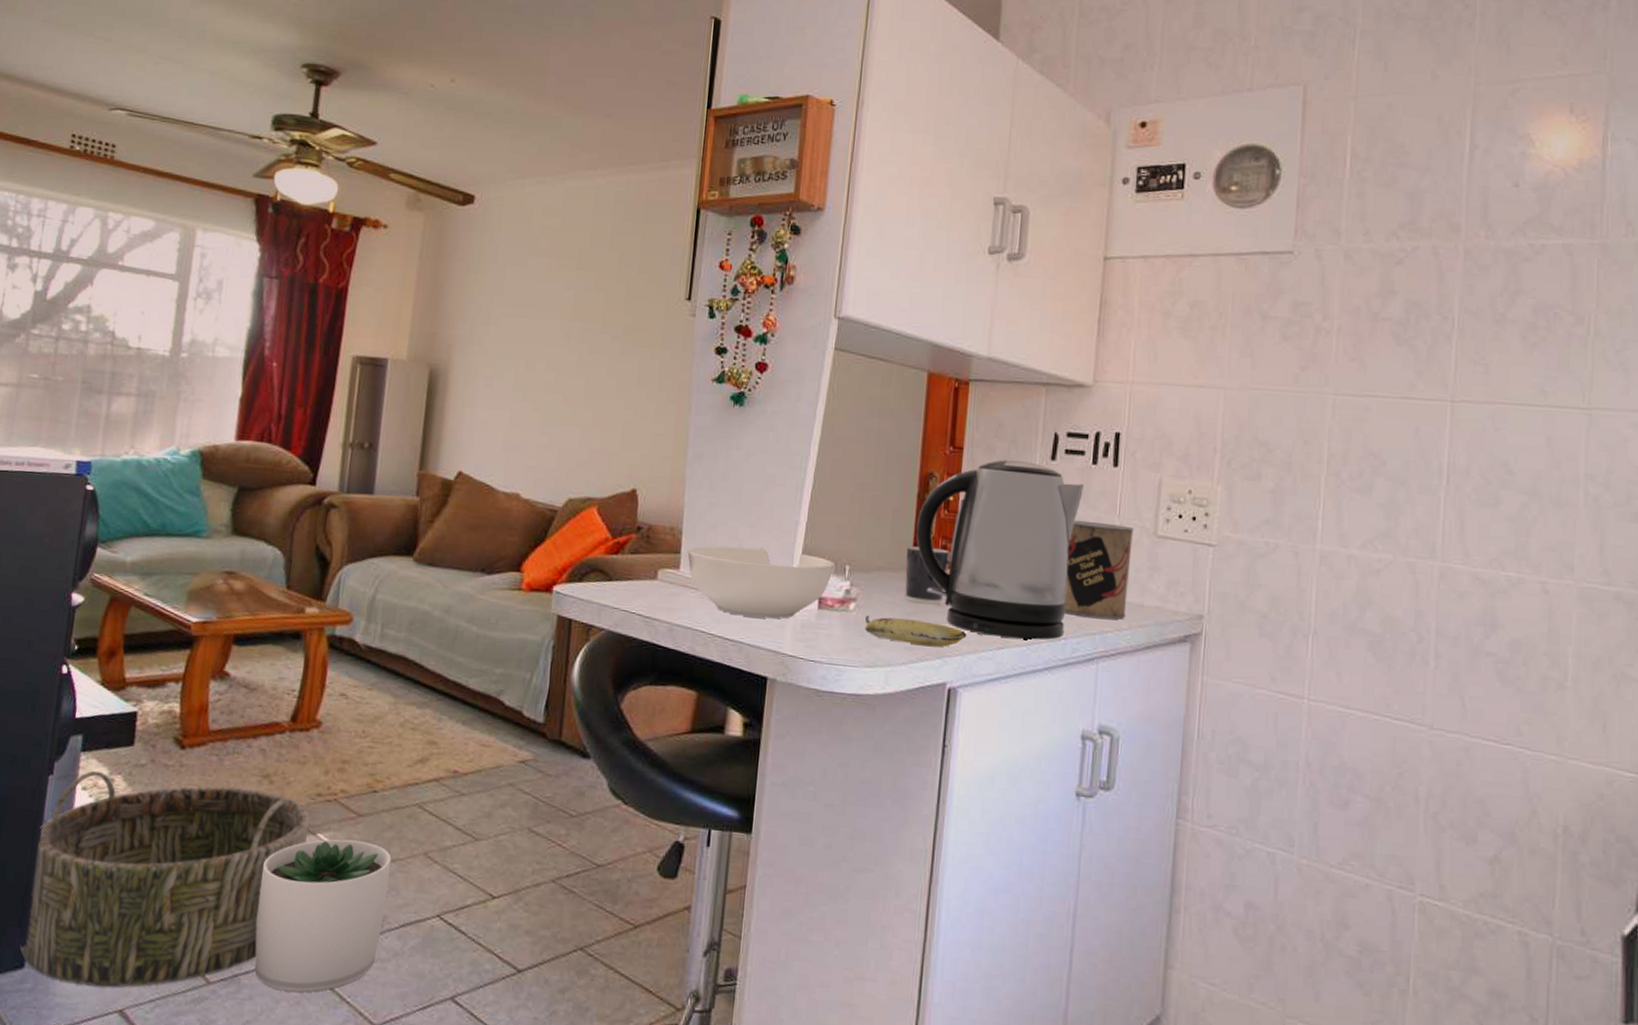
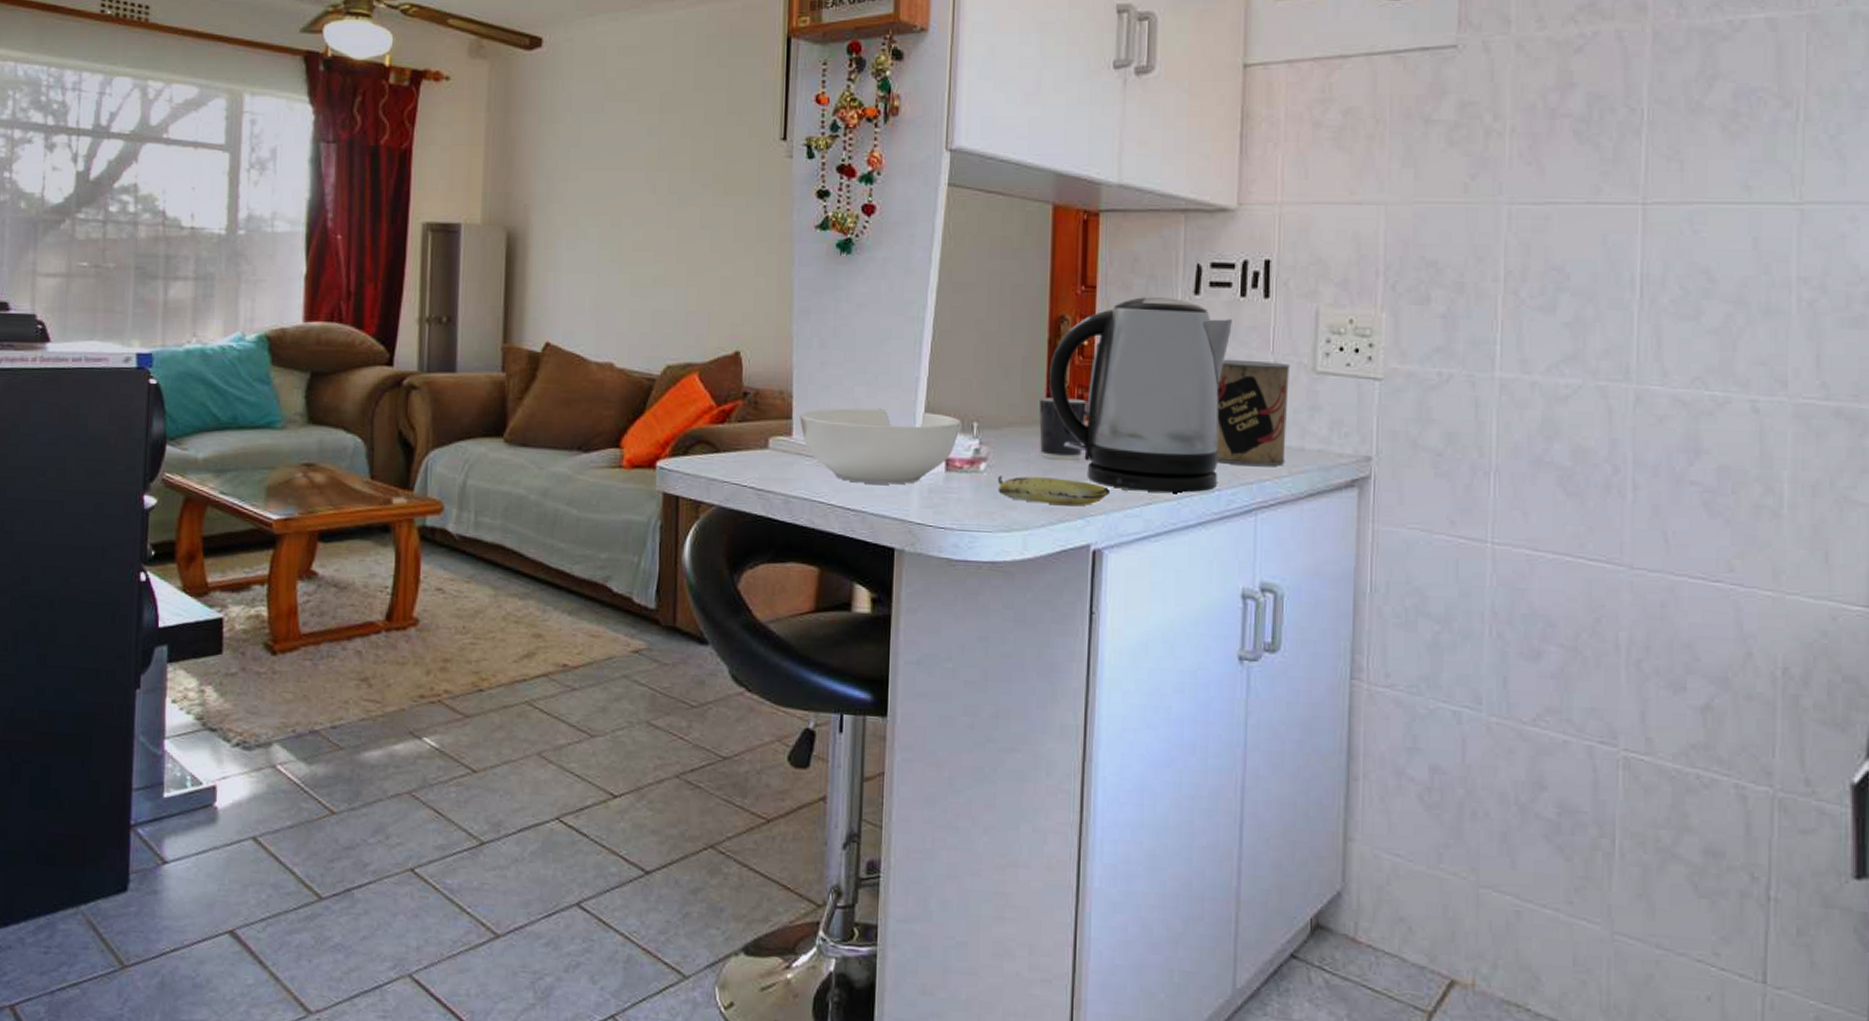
basket: present [20,770,310,987] -> none [121,682,414,907]
planter: present [254,839,392,993] -> none [365,742,504,905]

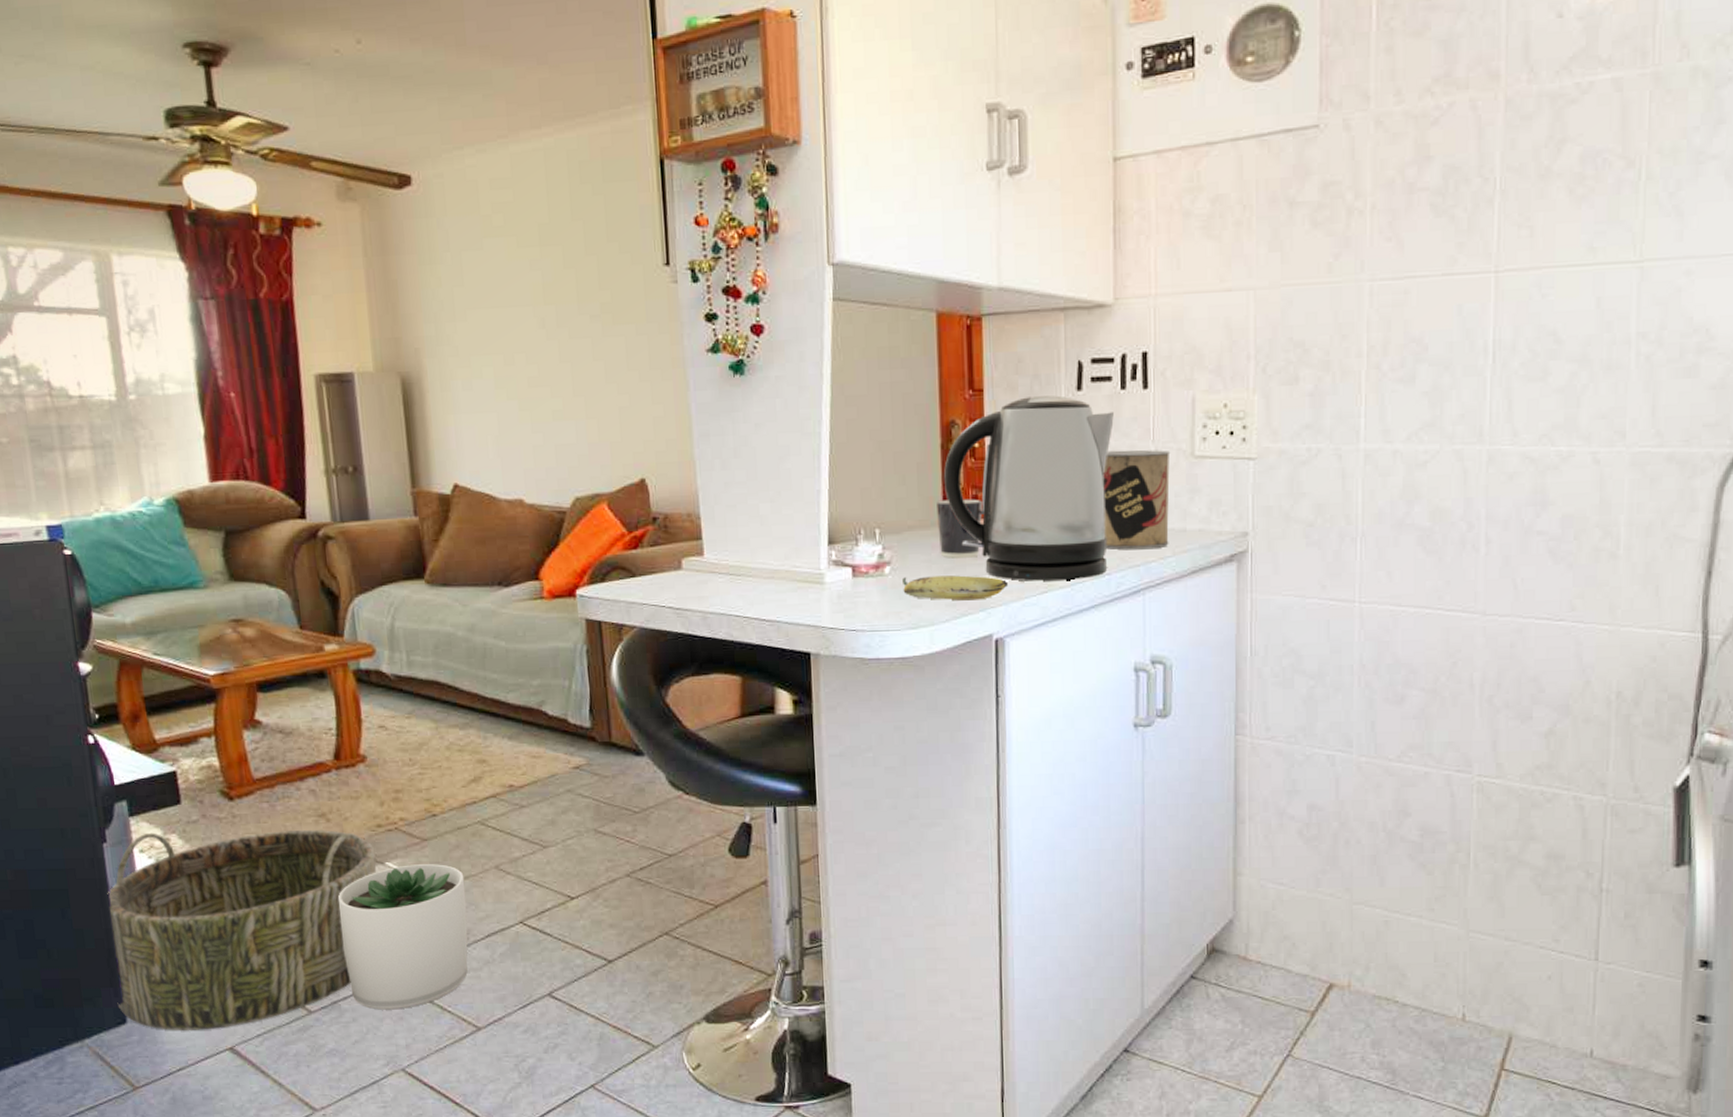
basket: none [121,682,414,907] -> present [107,830,377,1030]
planter: none [365,742,504,905] -> present [337,864,469,1010]
bowl: present [800,408,961,485] -> none [709,523,864,595]

